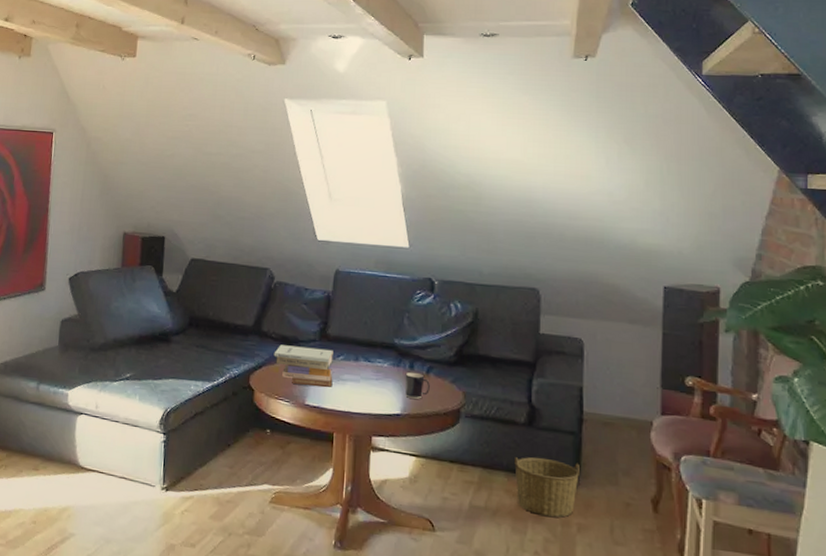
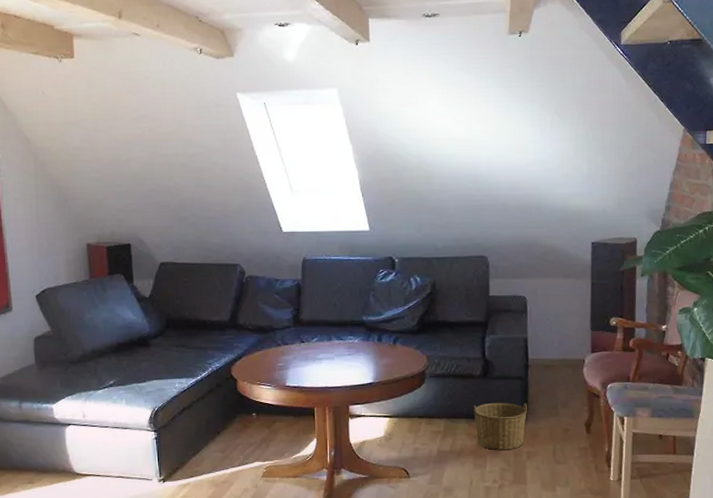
books: present [273,345,333,387] -> none [252,333,310,370]
mug: present [405,371,430,400] -> none [374,344,397,368]

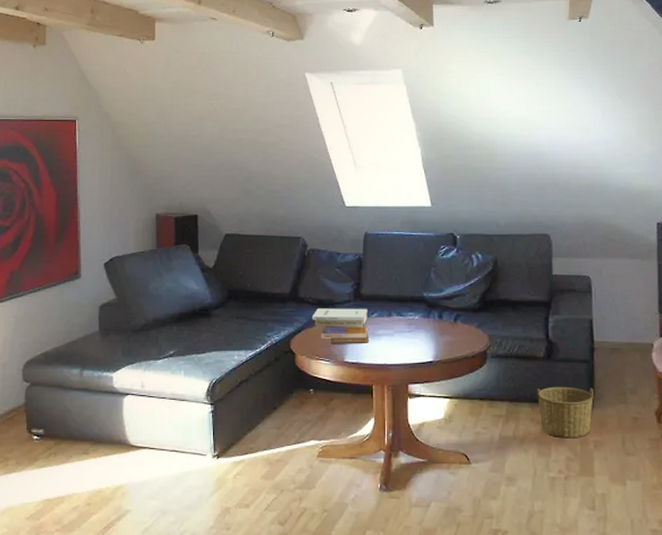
books: none [252,333,310,370] -> present [311,308,369,345]

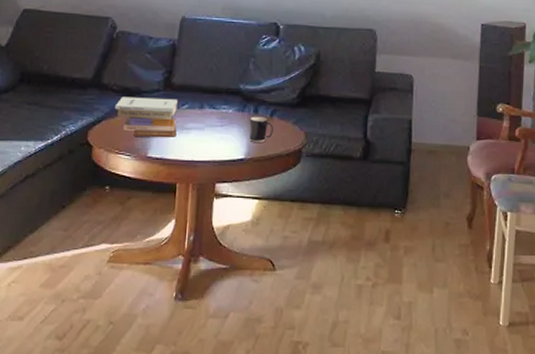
mug: none [435,321,458,347] -> present [249,116,273,144]
basket: present [537,386,594,439] -> none [350,188,408,244]

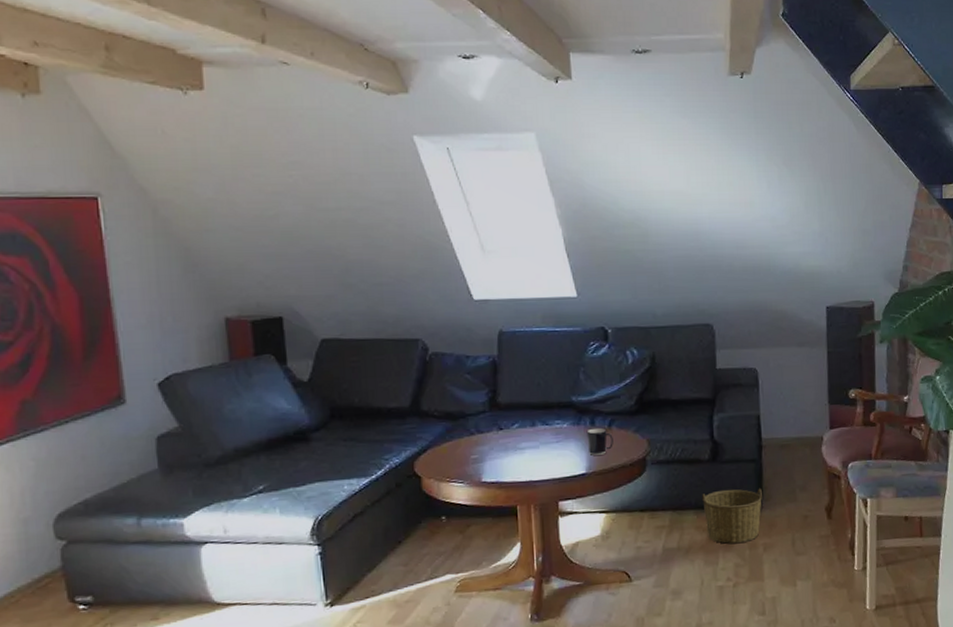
books: present [114,97,178,137] -> none [439,418,510,463]
basket: none [350,188,408,244] -> present [702,488,762,544]

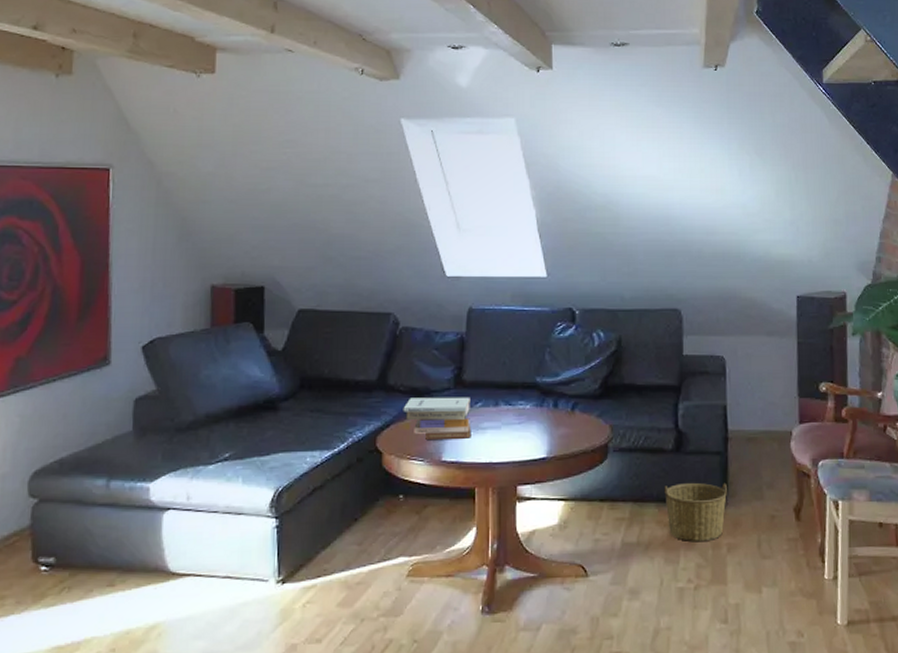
books: none [439,418,510,463] -> present [403,396,471,441]
mug: present [586,427,613,456] -> none [549,410,576,440]

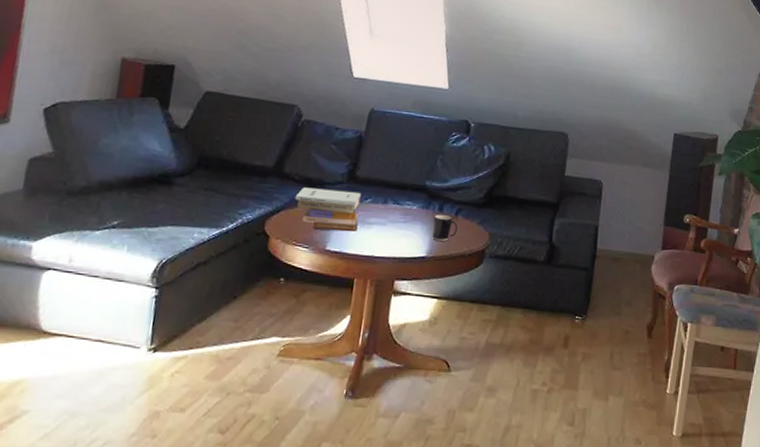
mug: none [549,410,576,440] -> present [432,214,458,242]
basket: present [664,482,727,542] -> none [531,293,589,349]

